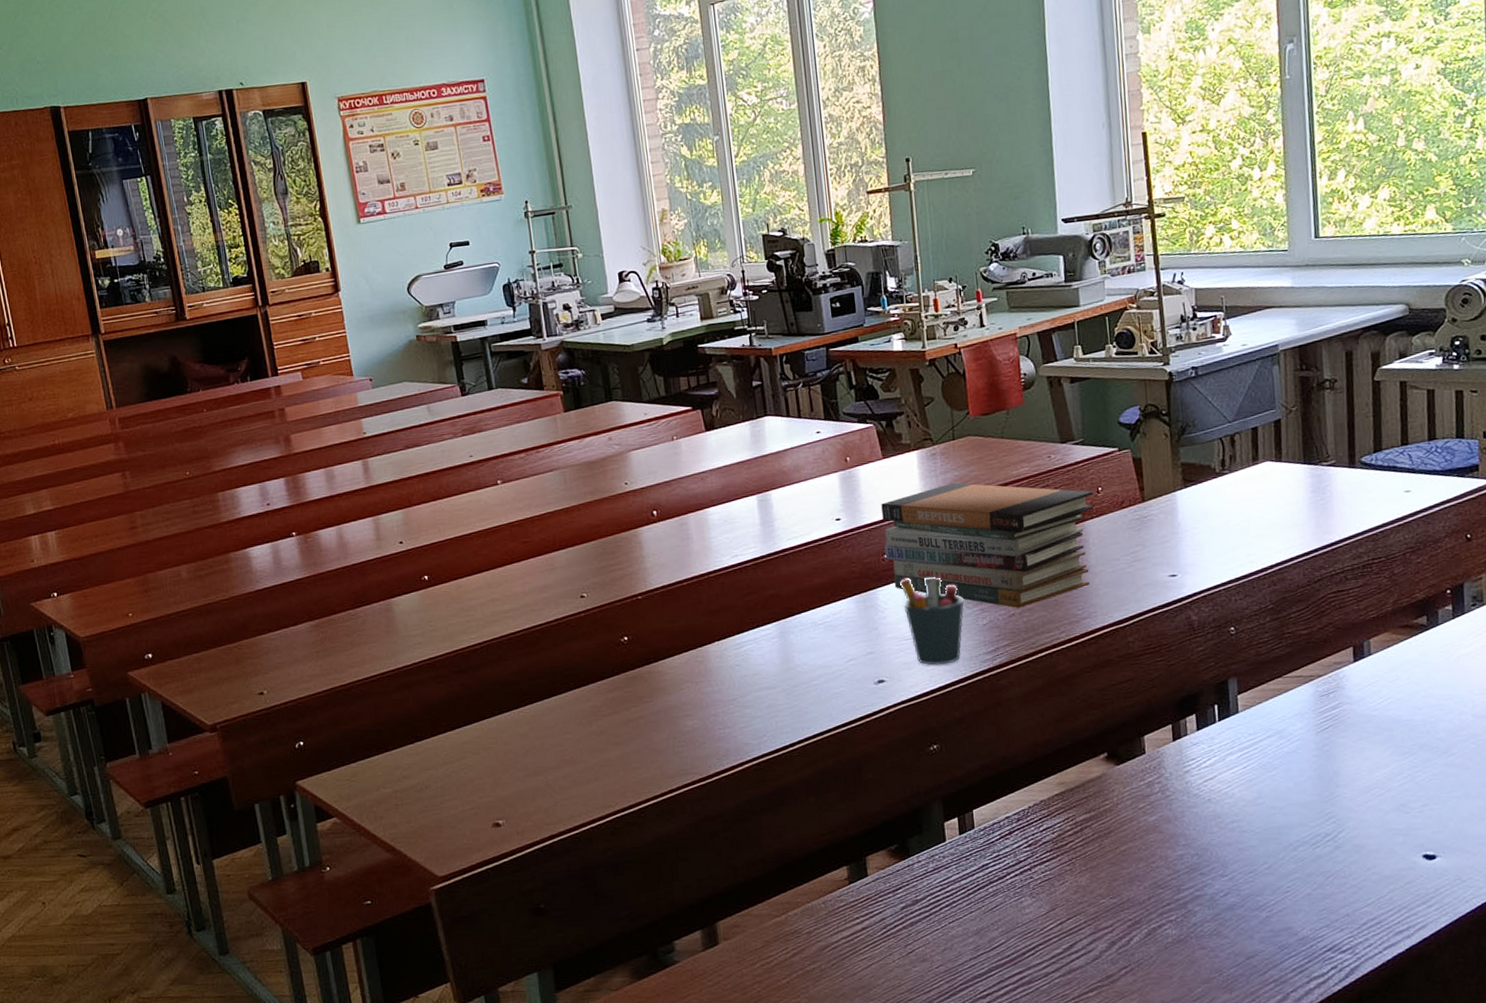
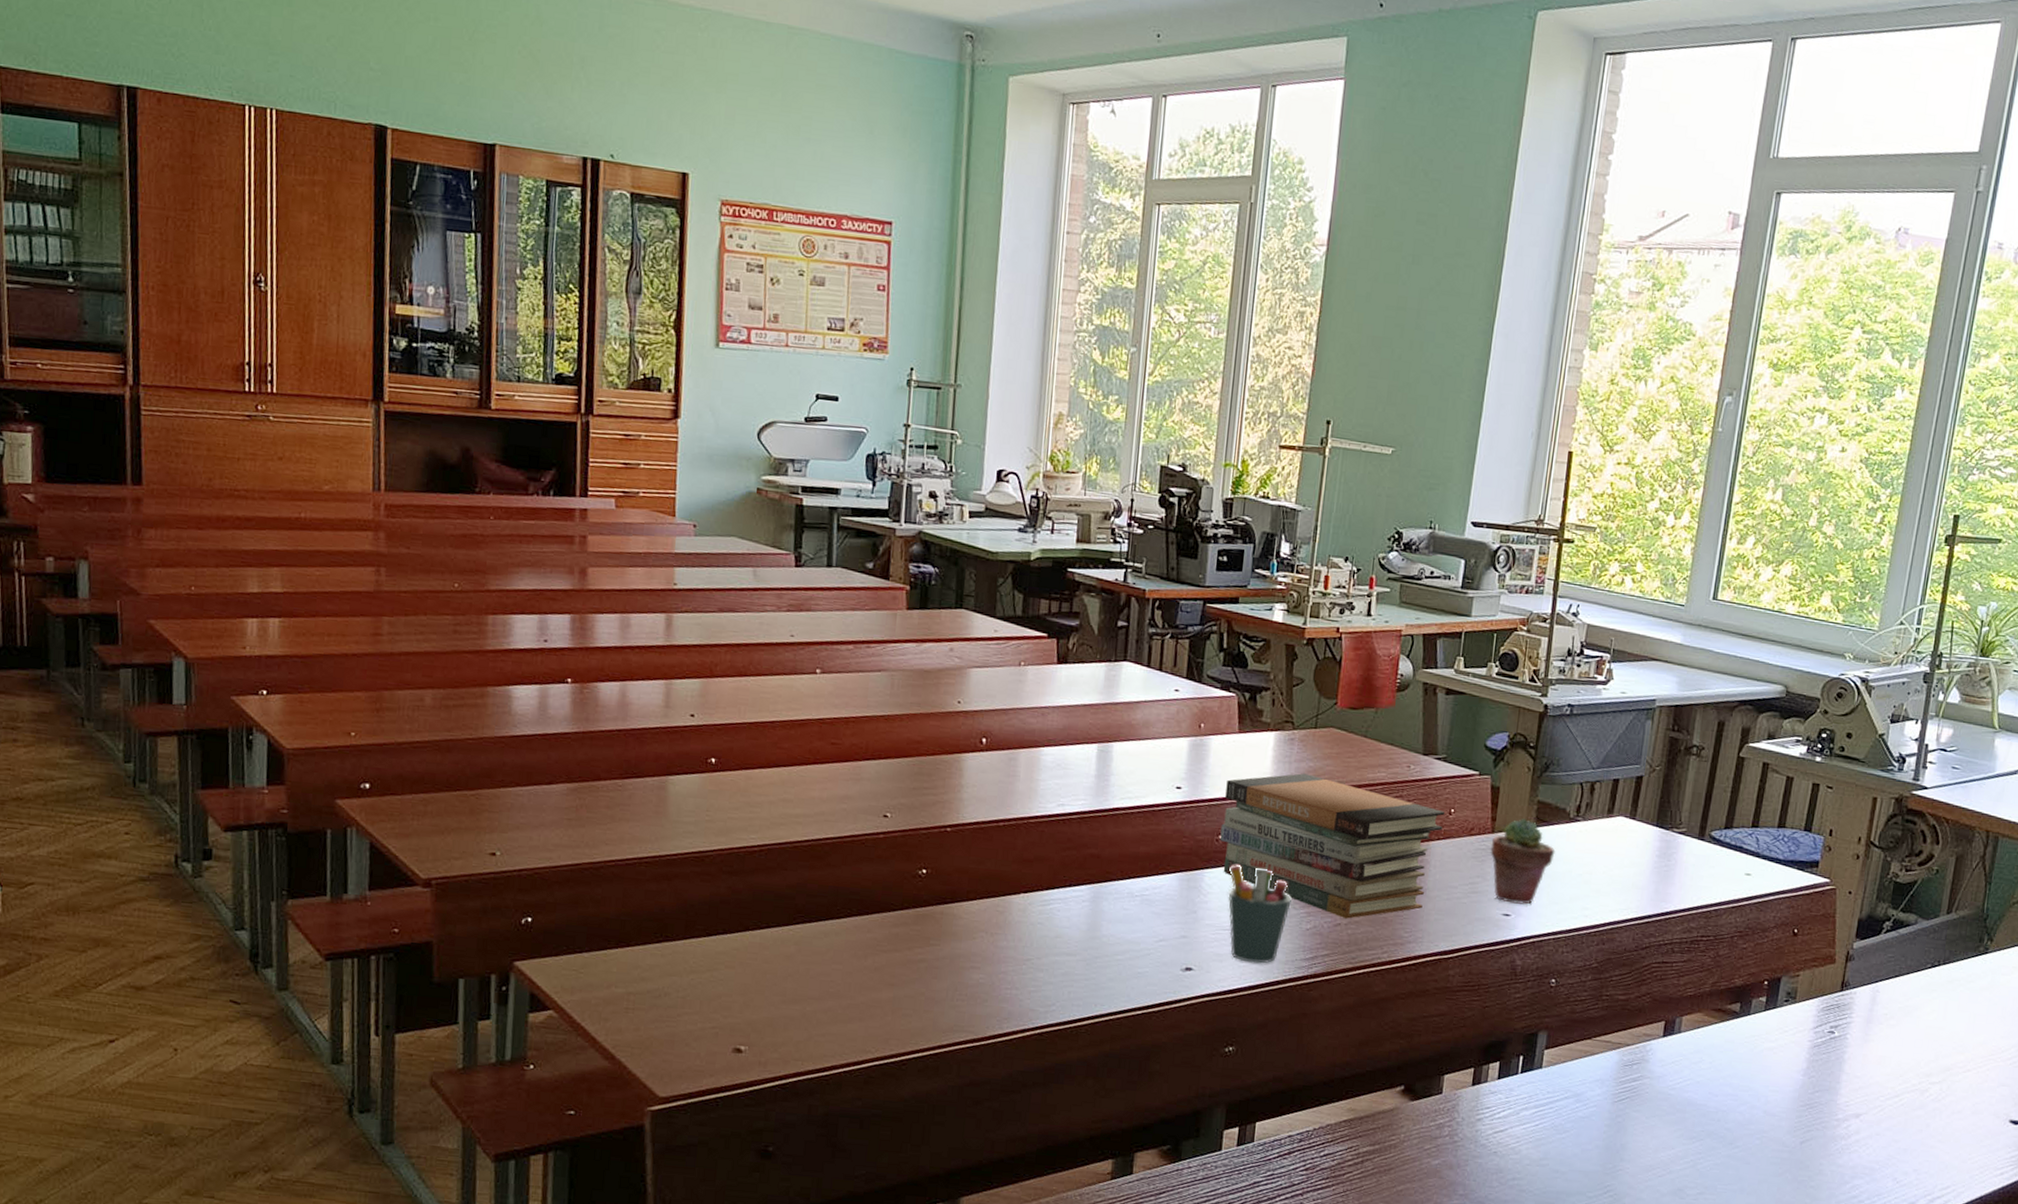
potted succulent: none [1143,483,1209,564] -> present [1490,819,1556,905]

